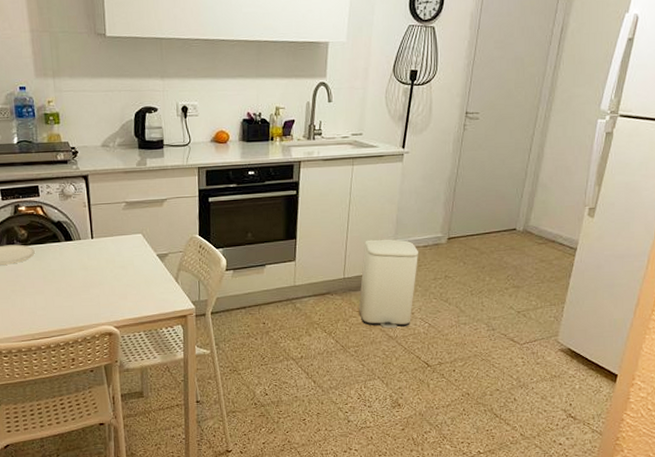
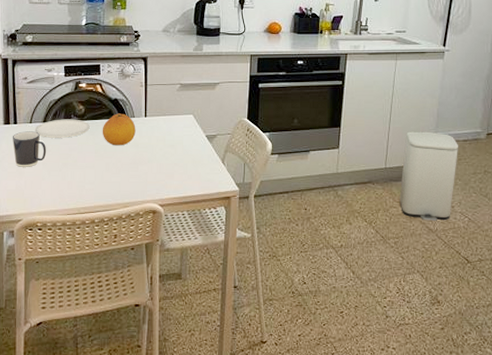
fruit: none [47,236,84,270] -> present [102,113,136,146]

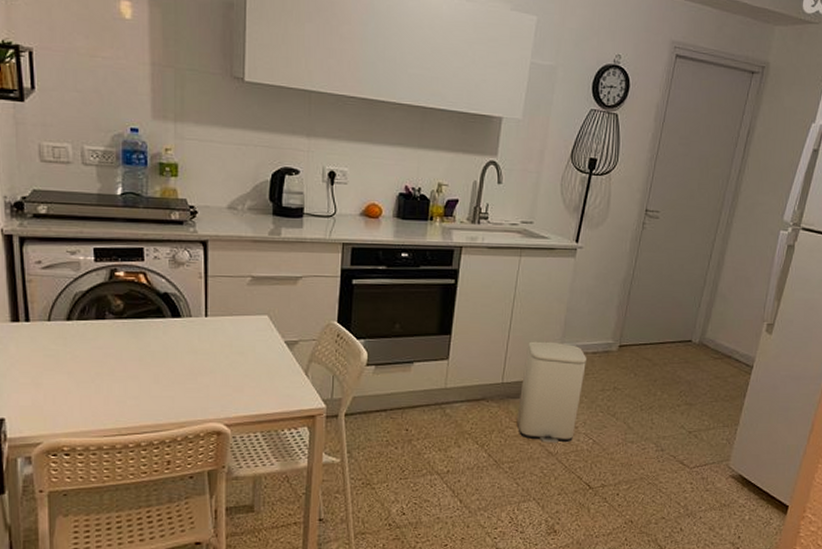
mug: present [12,131,47,167] -> none [23,331,73,377]
plate: present [34,119,90,138] -> none [55,316,131,341]
fruit: present [102,113,136,146] -> none [148,311,193,352]

